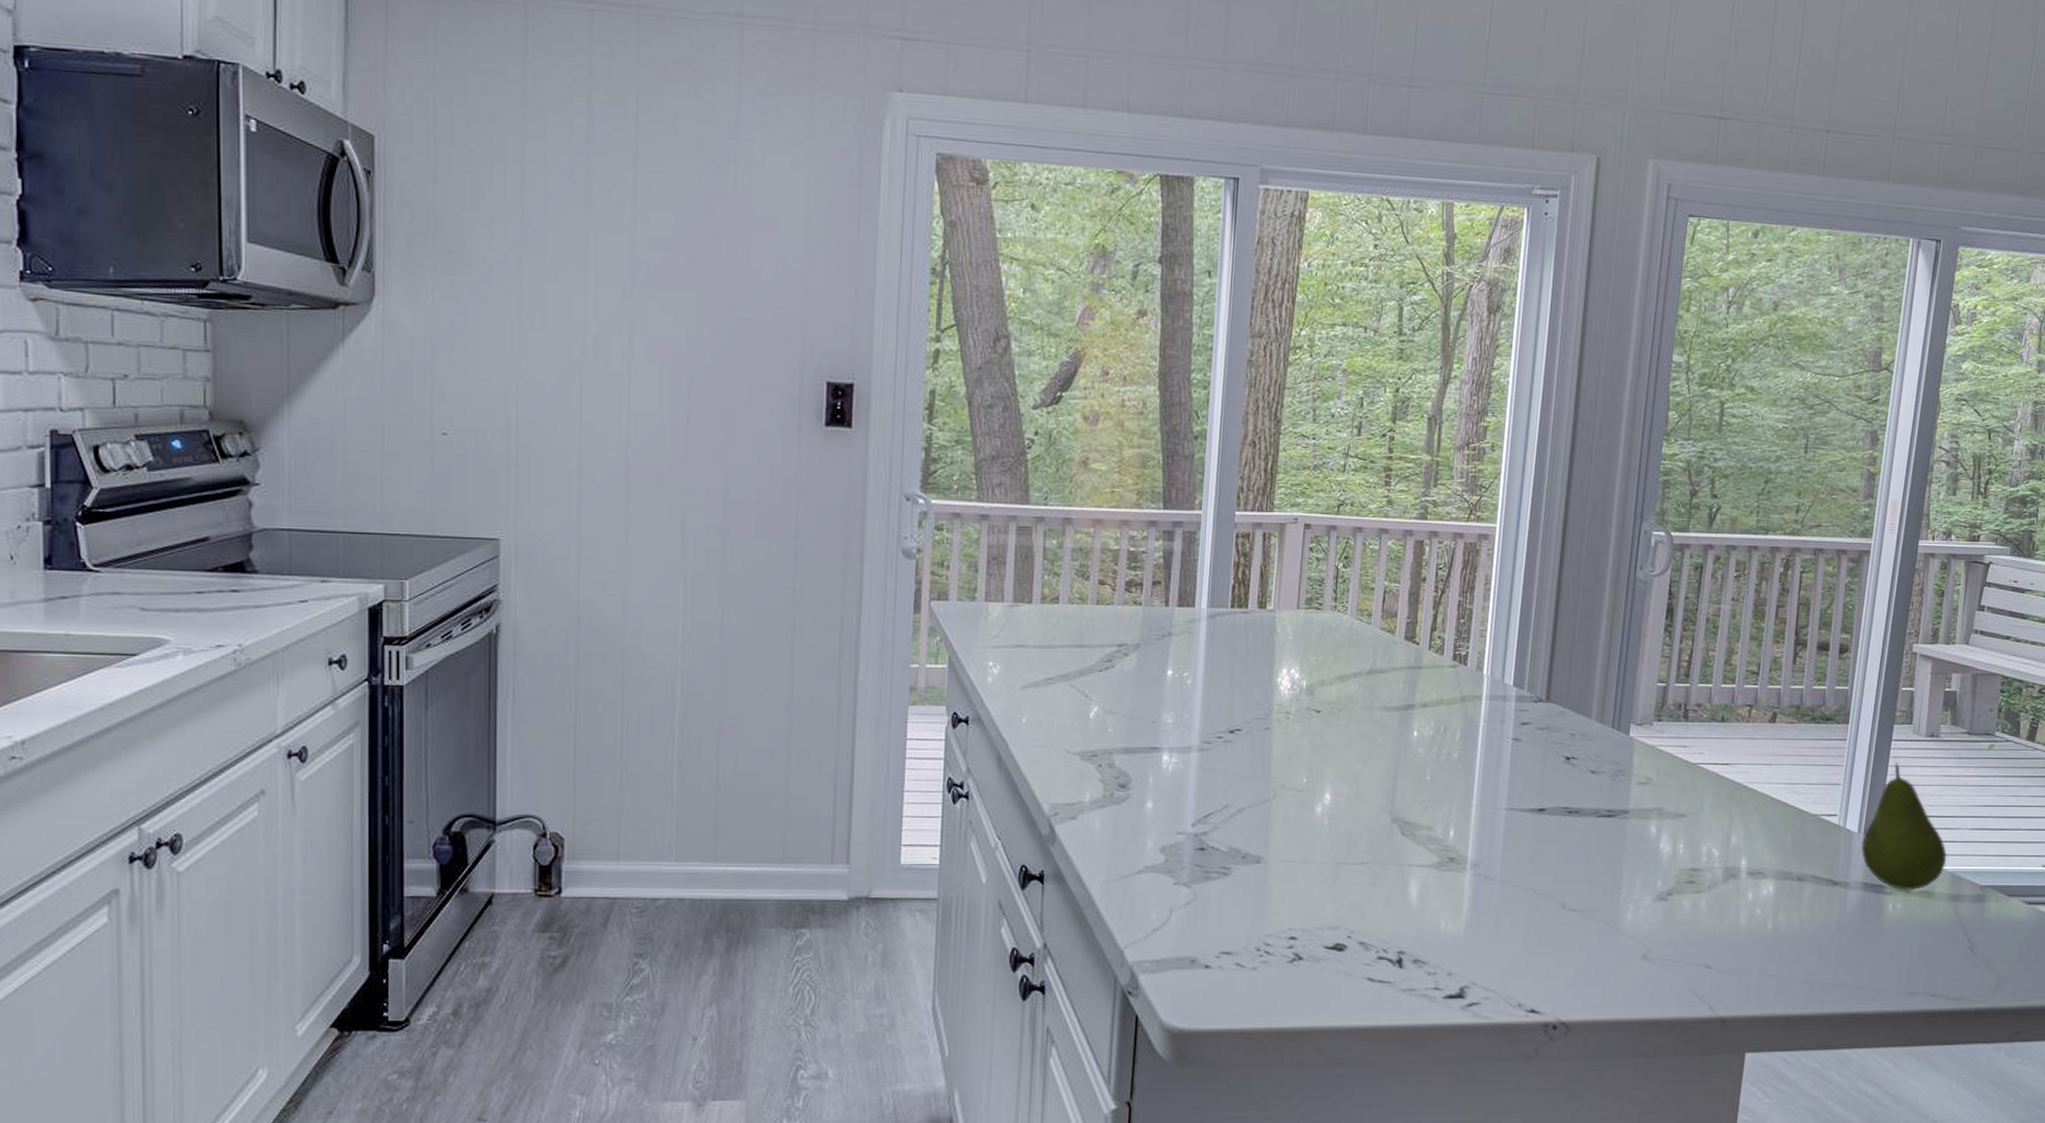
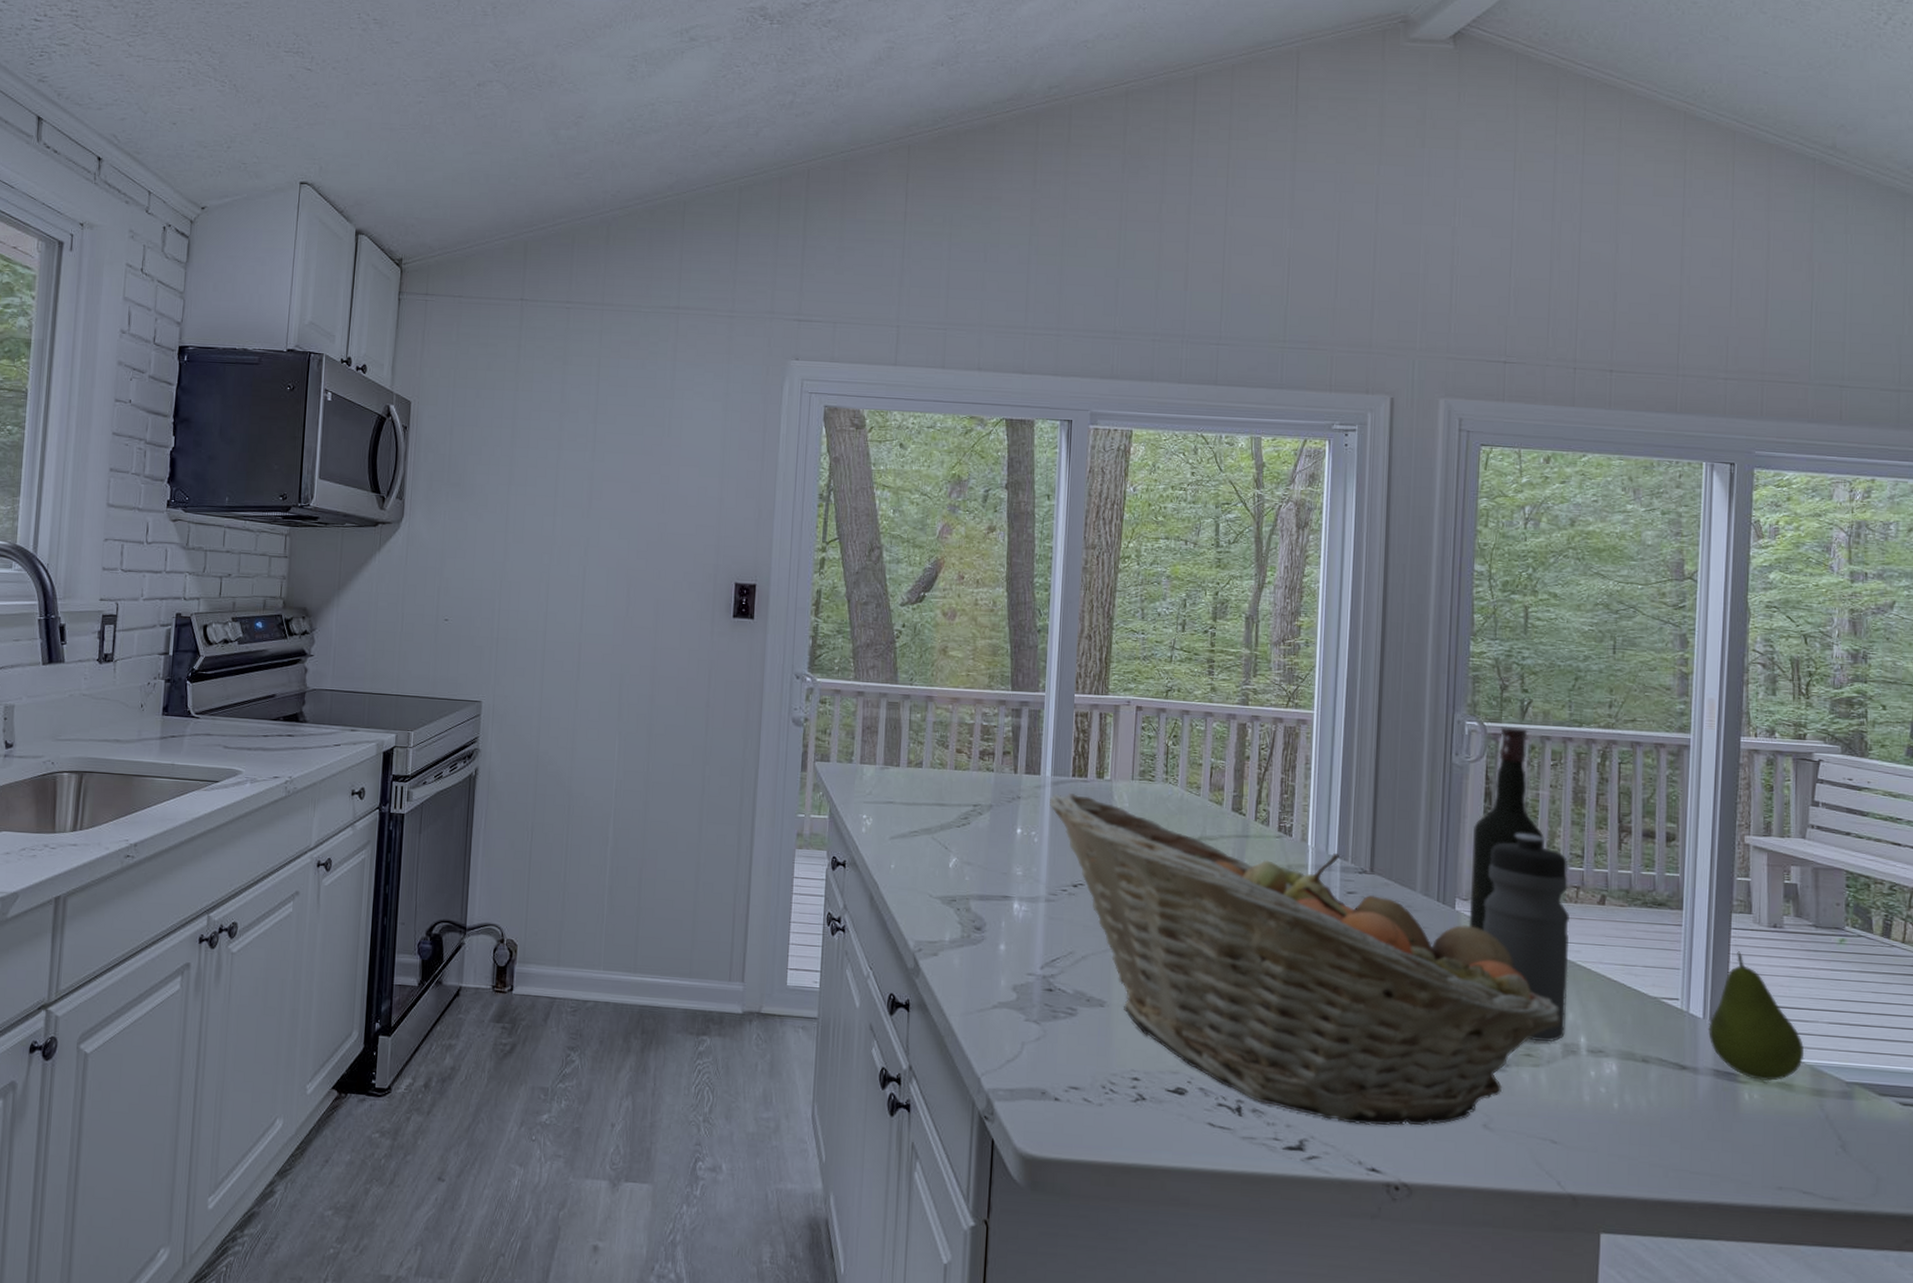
fruit basket: none [1205,626,1725,966] -> present [1050,792,1562,1126]
wine bottle: none [1641,535,1722,757] -> present [1469,726,1544,932]
water bottle: none [1655,651,1743,868] -> present [1482,833,1569,1043]

